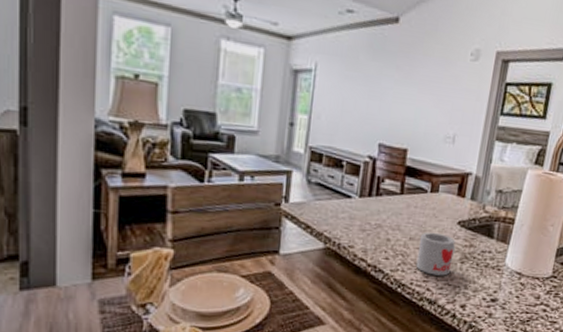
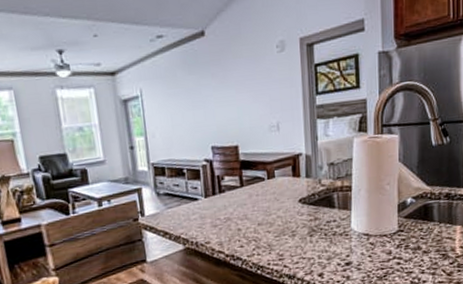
mug: present [416,232,456,276] -> none [267,214,303,253]

